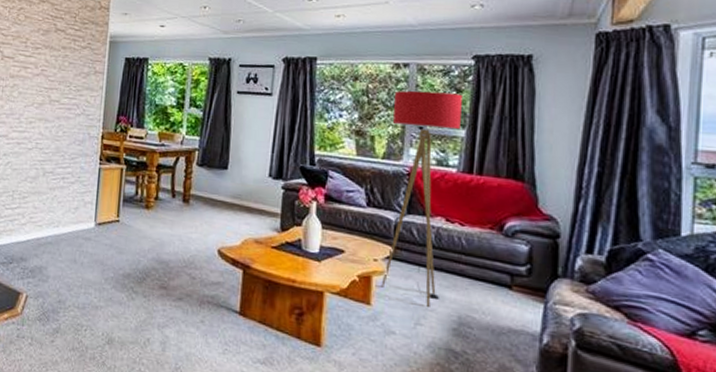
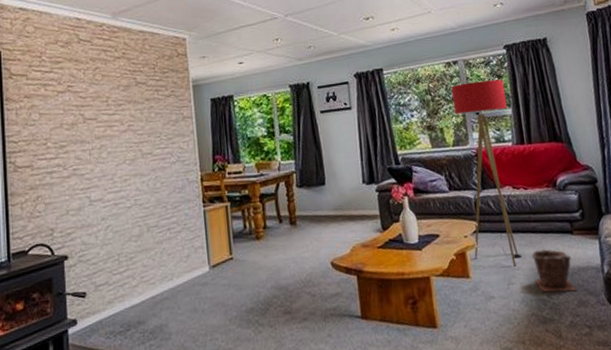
plant pot: none [450,296,503,353] -> present [531,248,577,293]

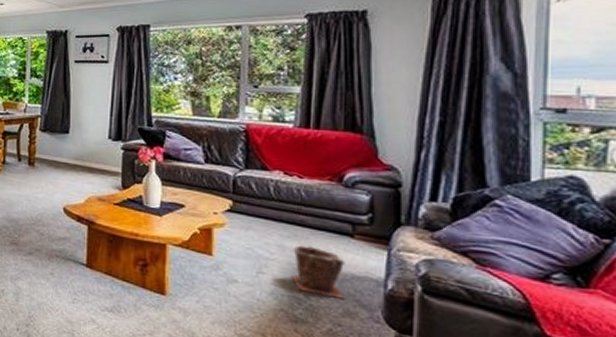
floor lamp: present [451,79,522,267] -> none [222,51,296,256]

